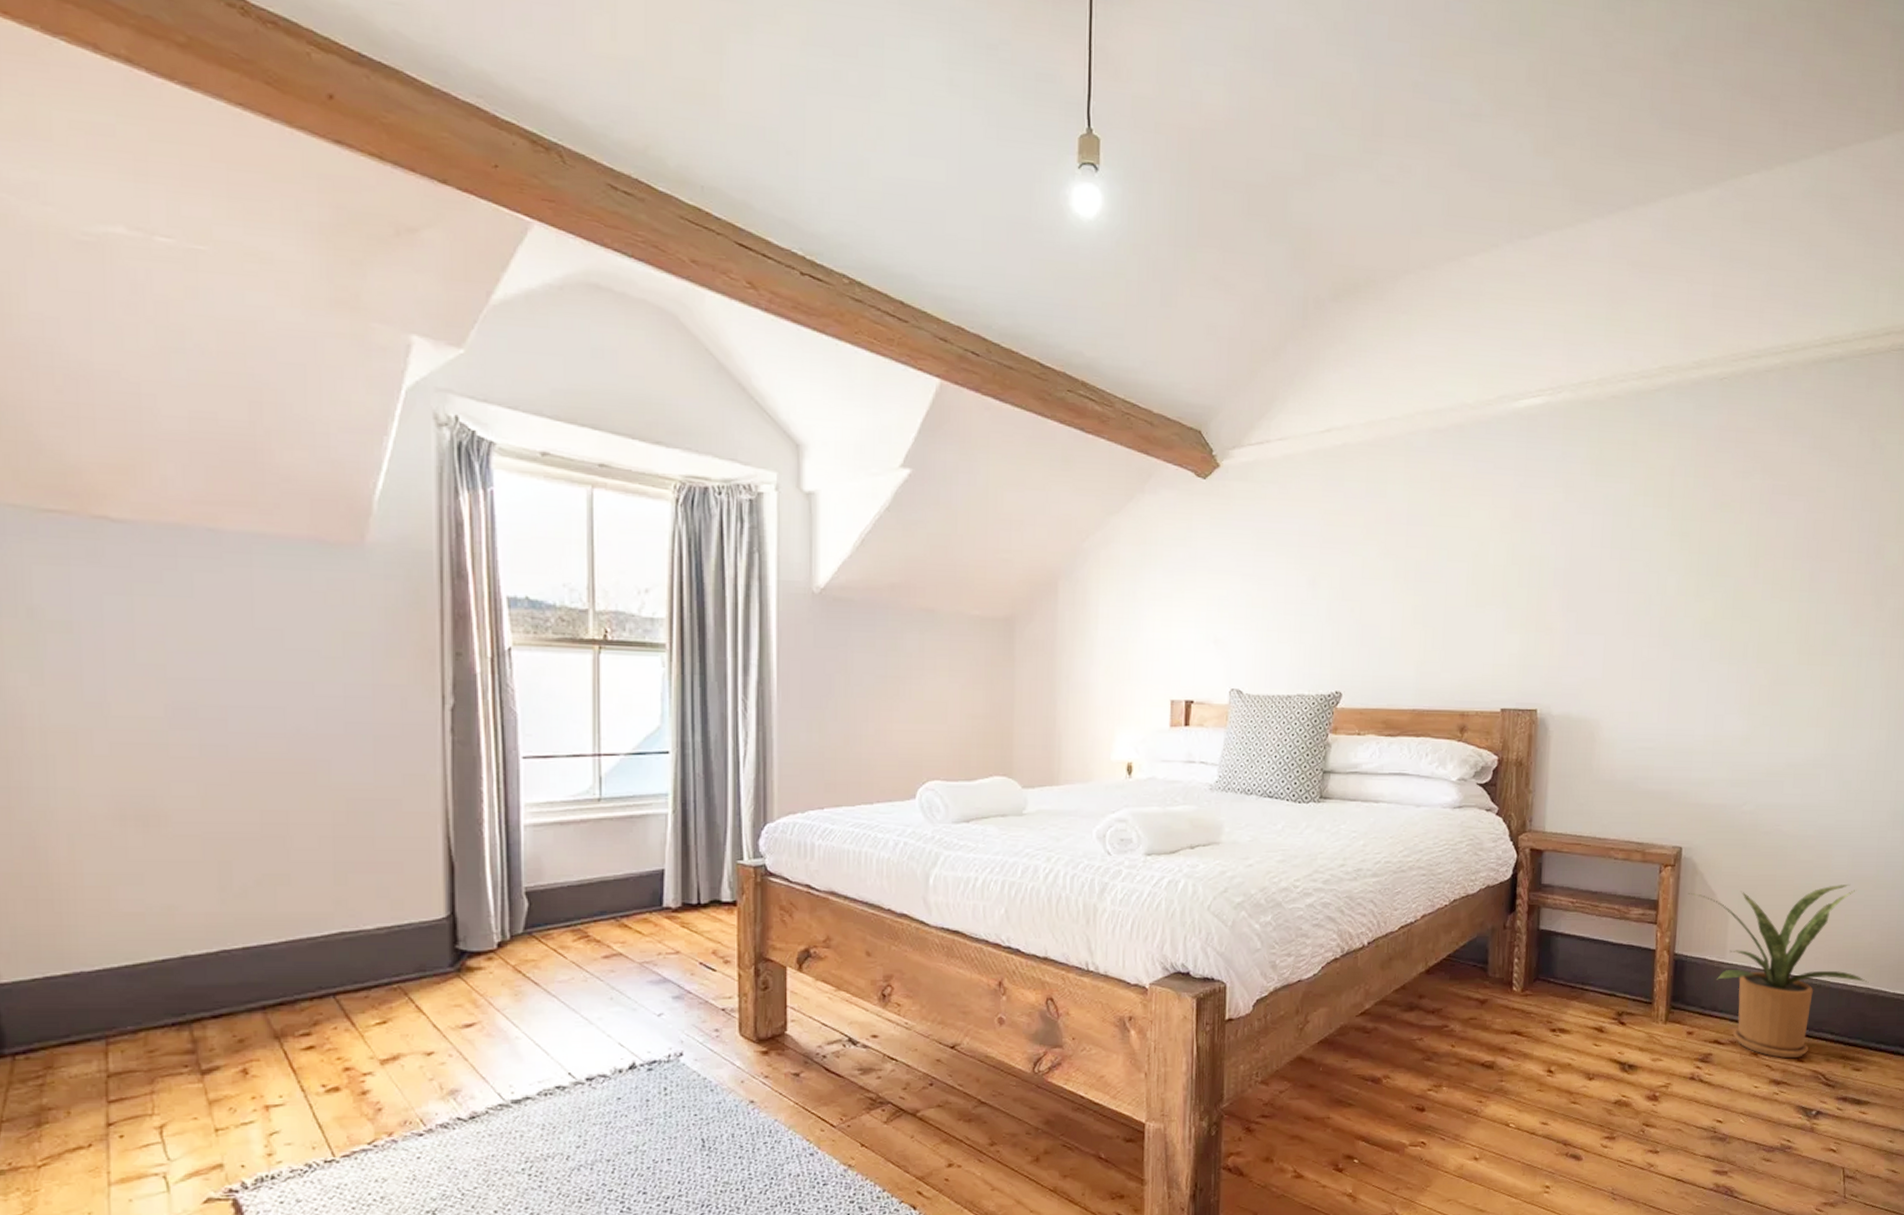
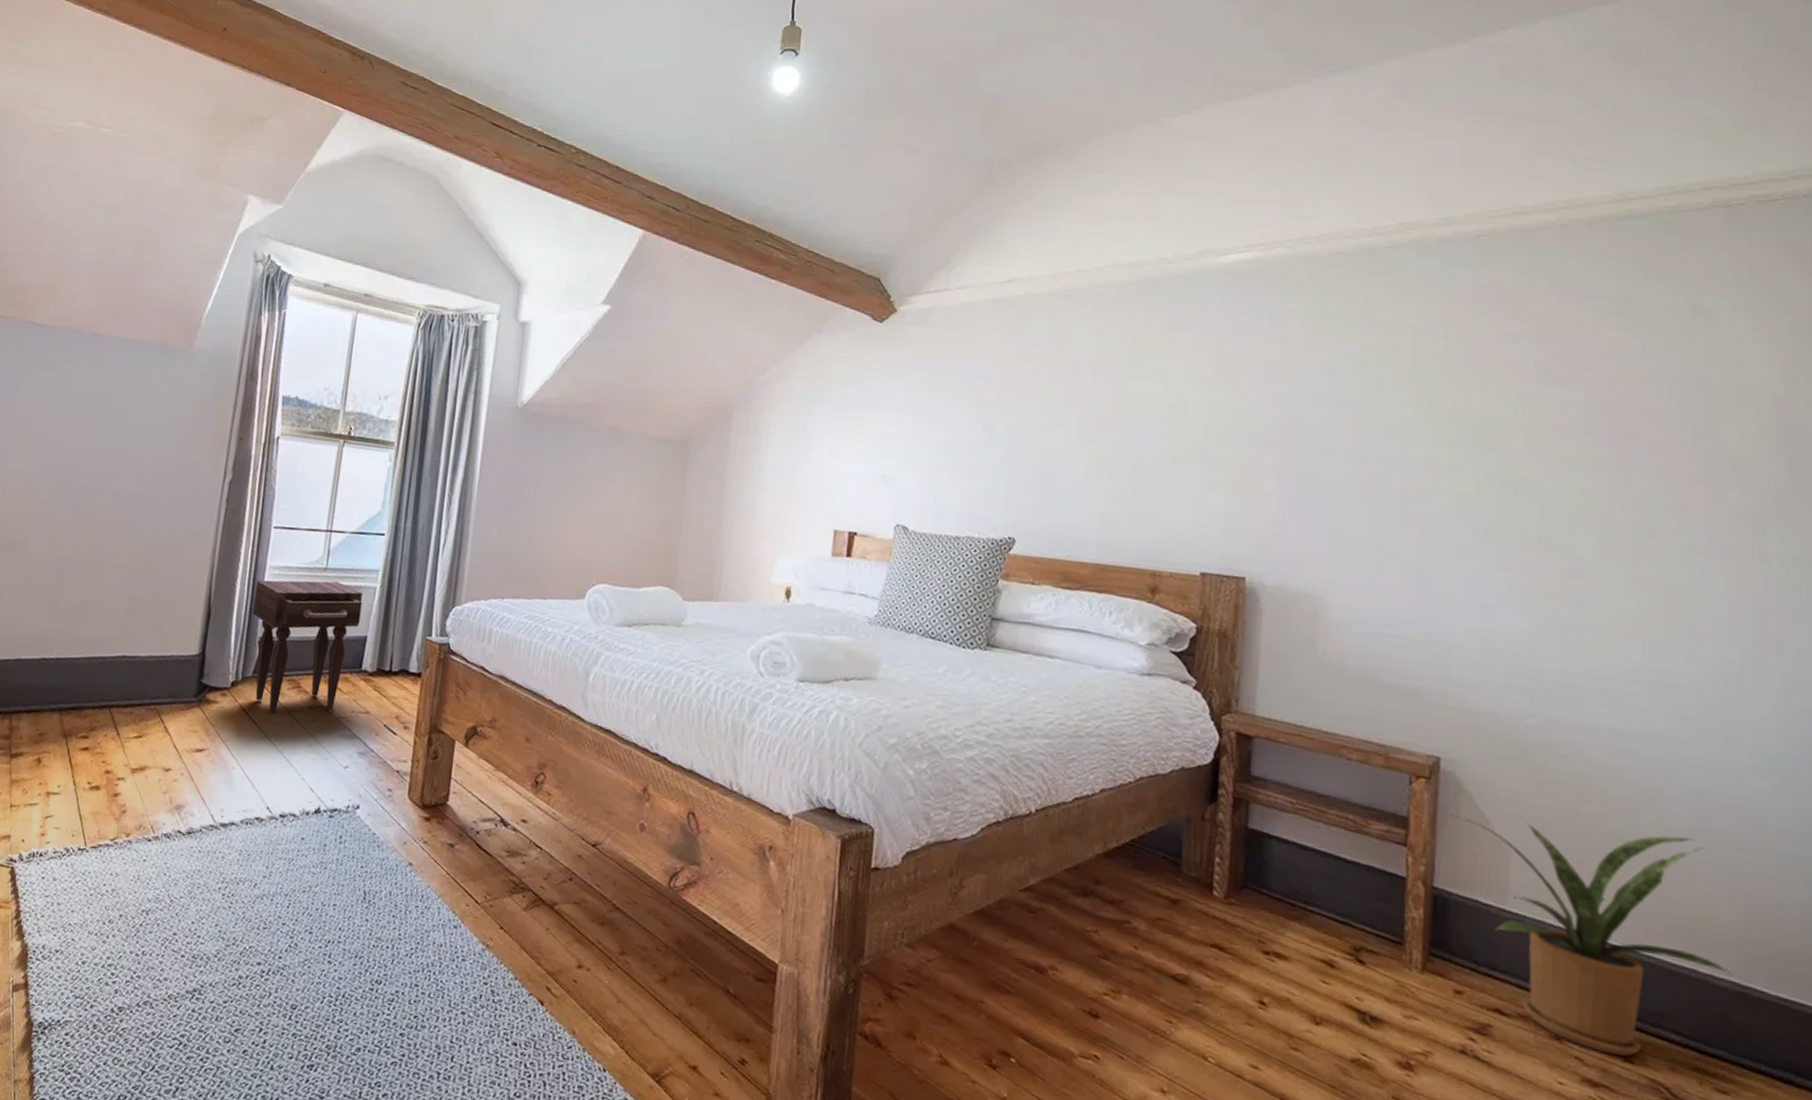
nightstand: none [511,812,652,970] -> present [253,580,362,713]

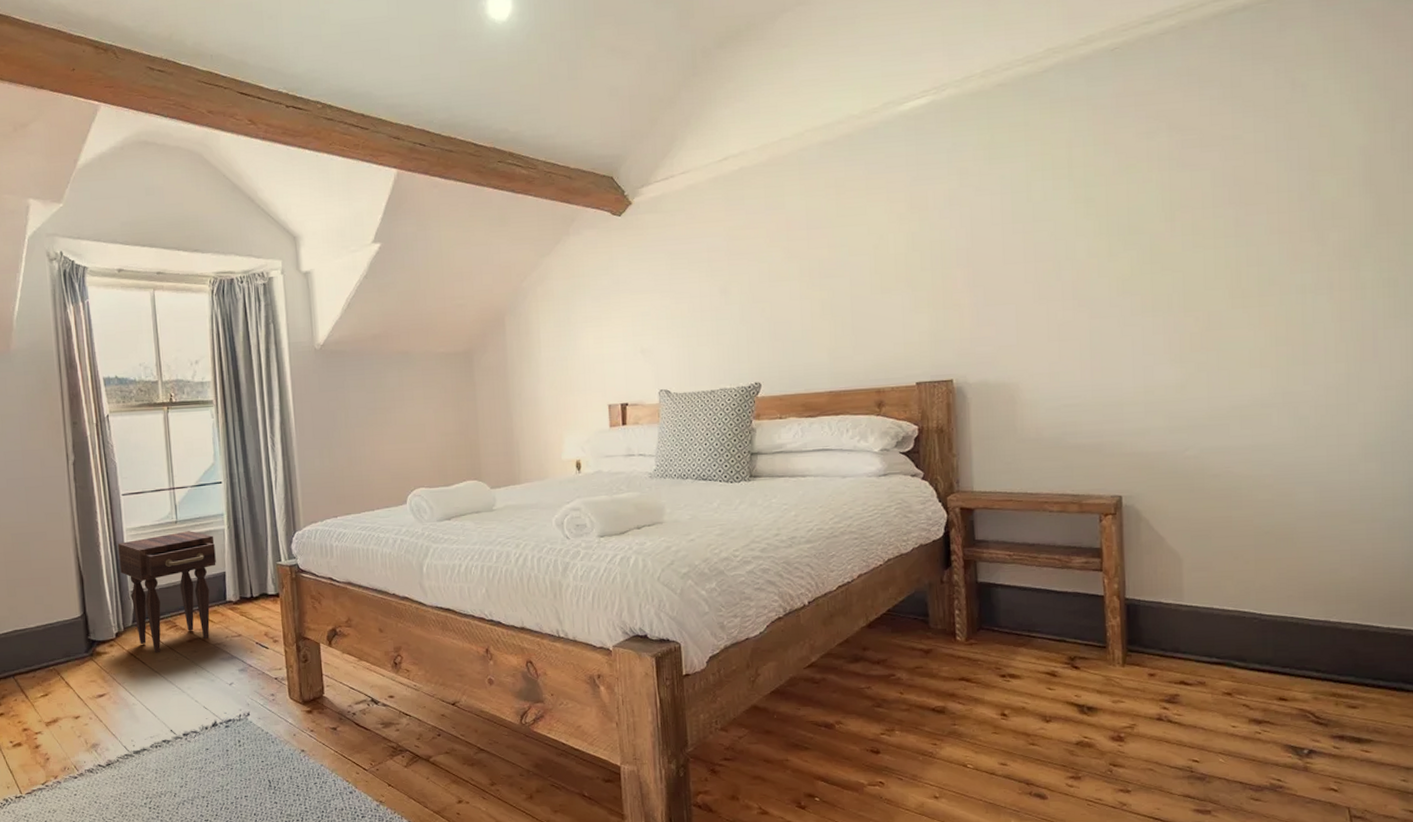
house plant: present [1449,815,1734,1057] -> none [1133,521,1356,698]

